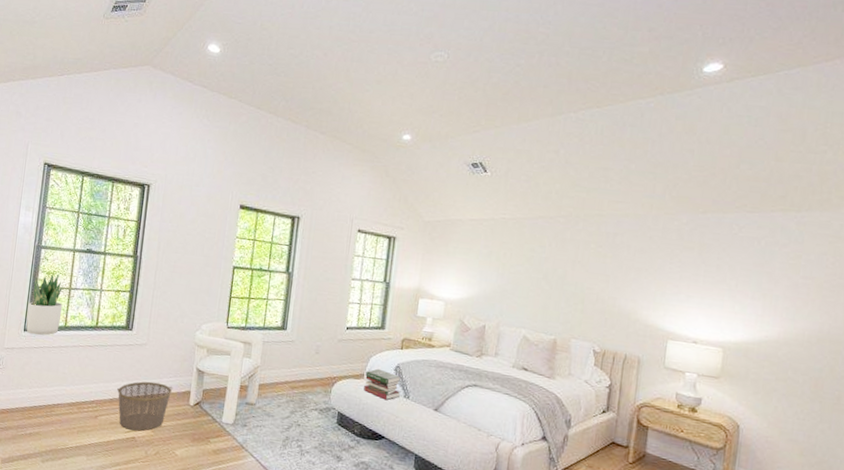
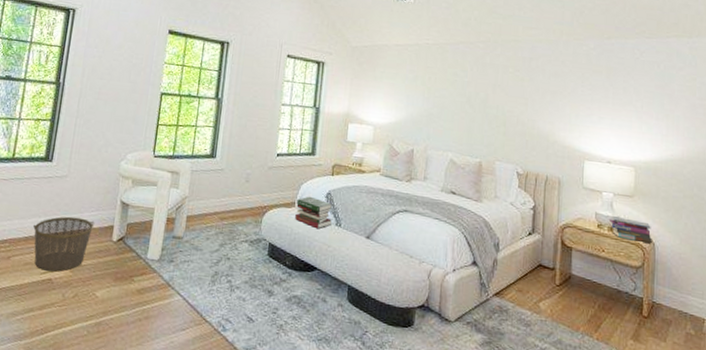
books: none [689,397,737,426] -> present [608,216,652,244]

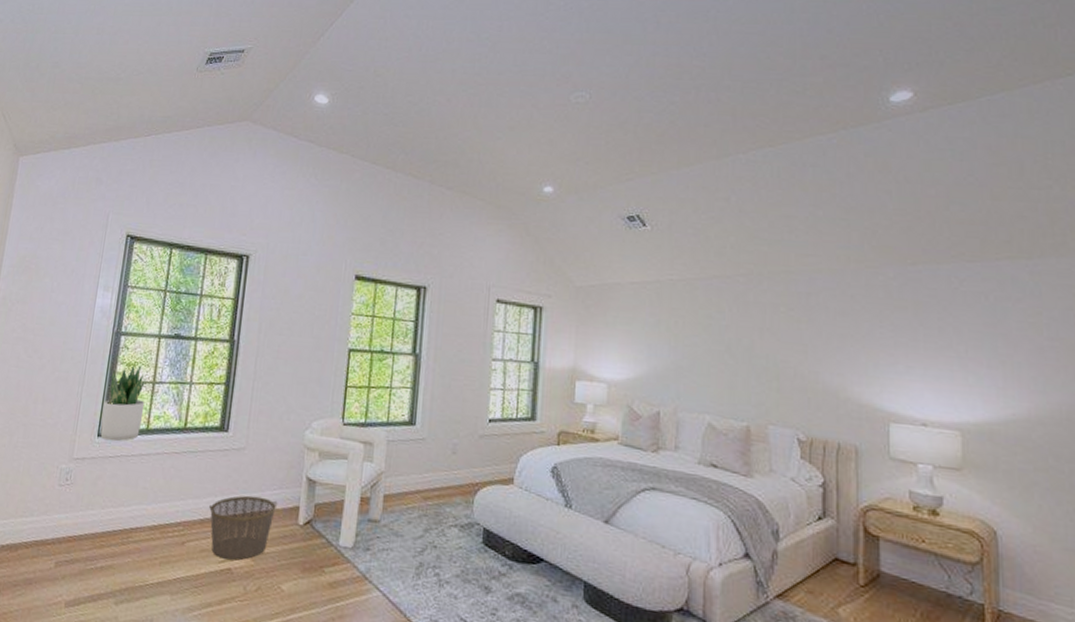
books: present [295,196,332,230] -> none [514,470,560,512]
books: present [608,216,652,244] -> none [928,496,992,533]

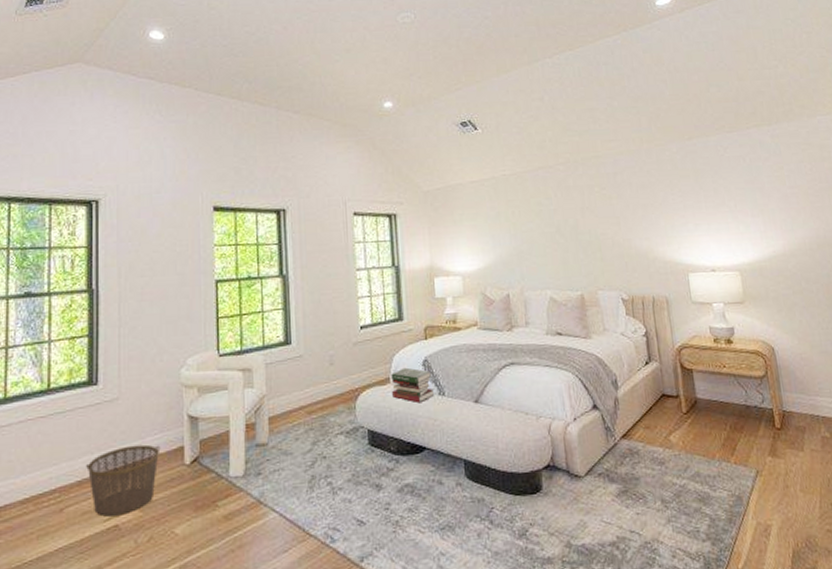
books: none [514,470,560,512] -> present [391,367,434,404]

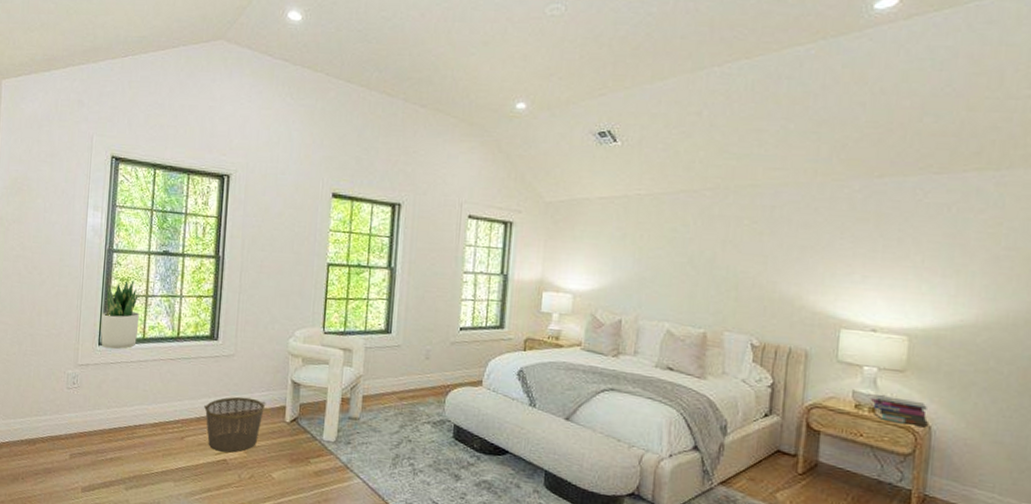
books: present [391,367,434,404] -> none [482,373,525,410]
books: none [723,326,771,350] -> present [869,395,928,428]

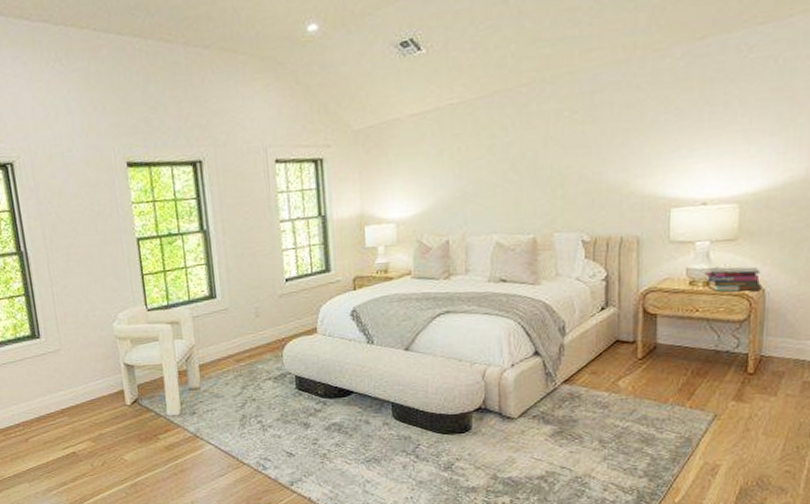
basket: present [204,396,266,453] -> none [41,388,103,446]

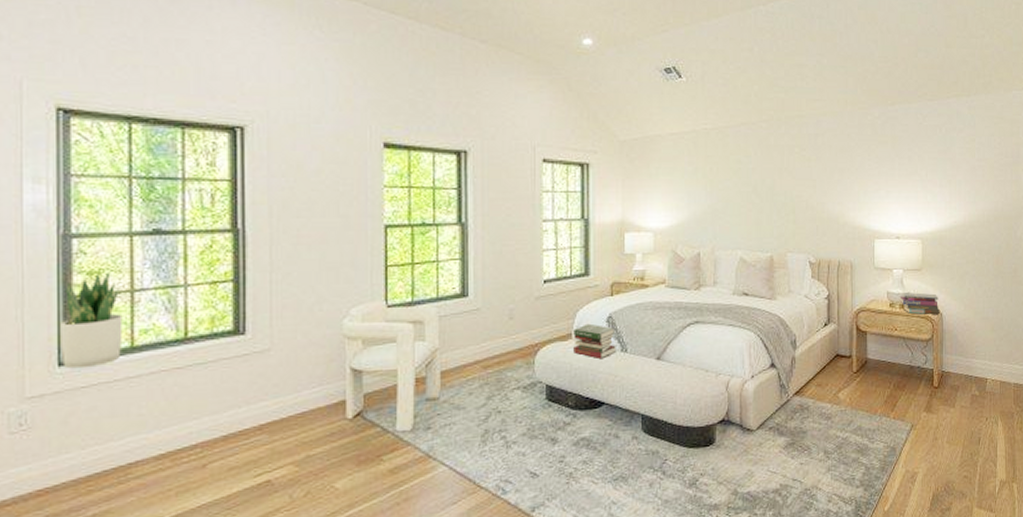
books: none [318,318,362,352] -> present [573,323,616,360]

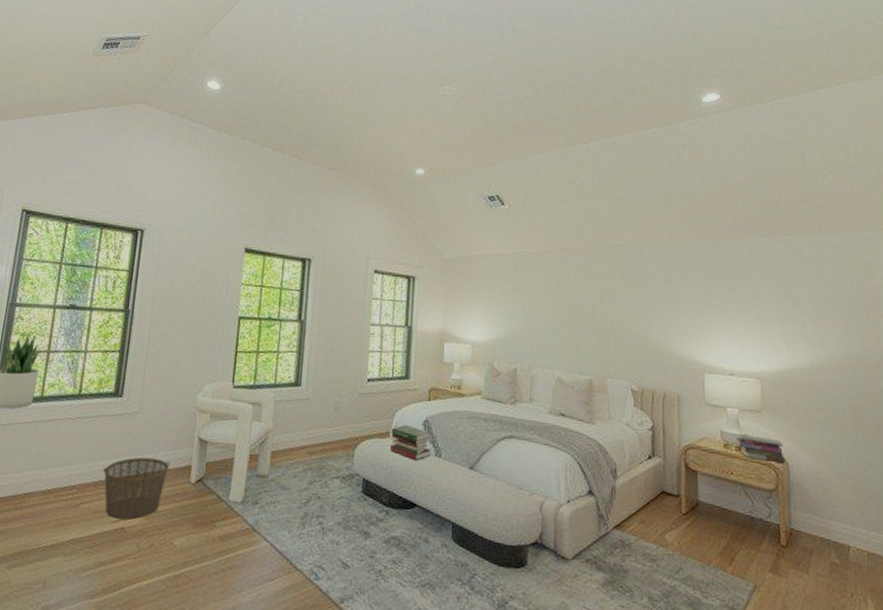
basket: none [233,398,319,472] -> present [103,457,171,520]

